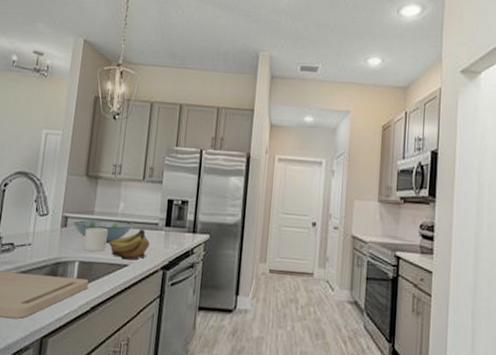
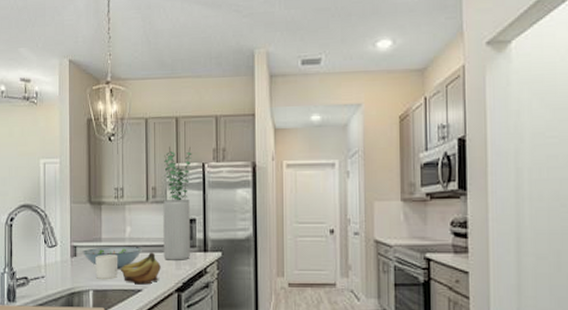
vase: none [153,130,192,240] -> present [163,146,192,260]

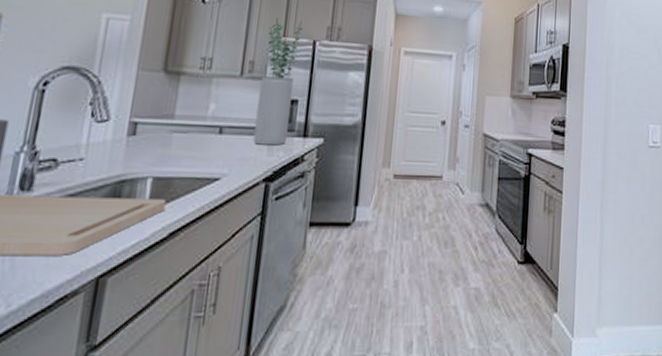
decorative bowl: present [82,247,143,269] -> none [144,125,229,153]
mug: present [95,254,119,279] -> none [159,134,195,165]
fruit: present [120,252,161,285] -> none [194,134,249,173]

